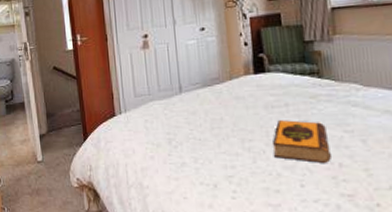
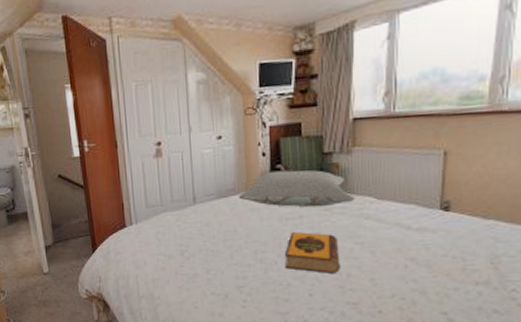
pillow: none [224,58,340,95] -> present [239,170,355,208]

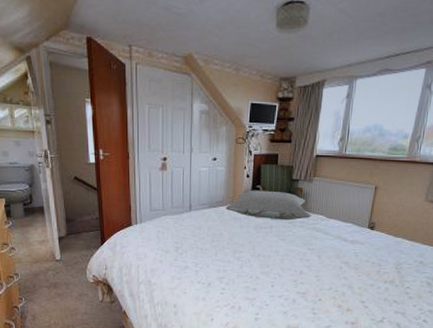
hardback book: present [284,232,340,273] -> none [255,238,296,271]

